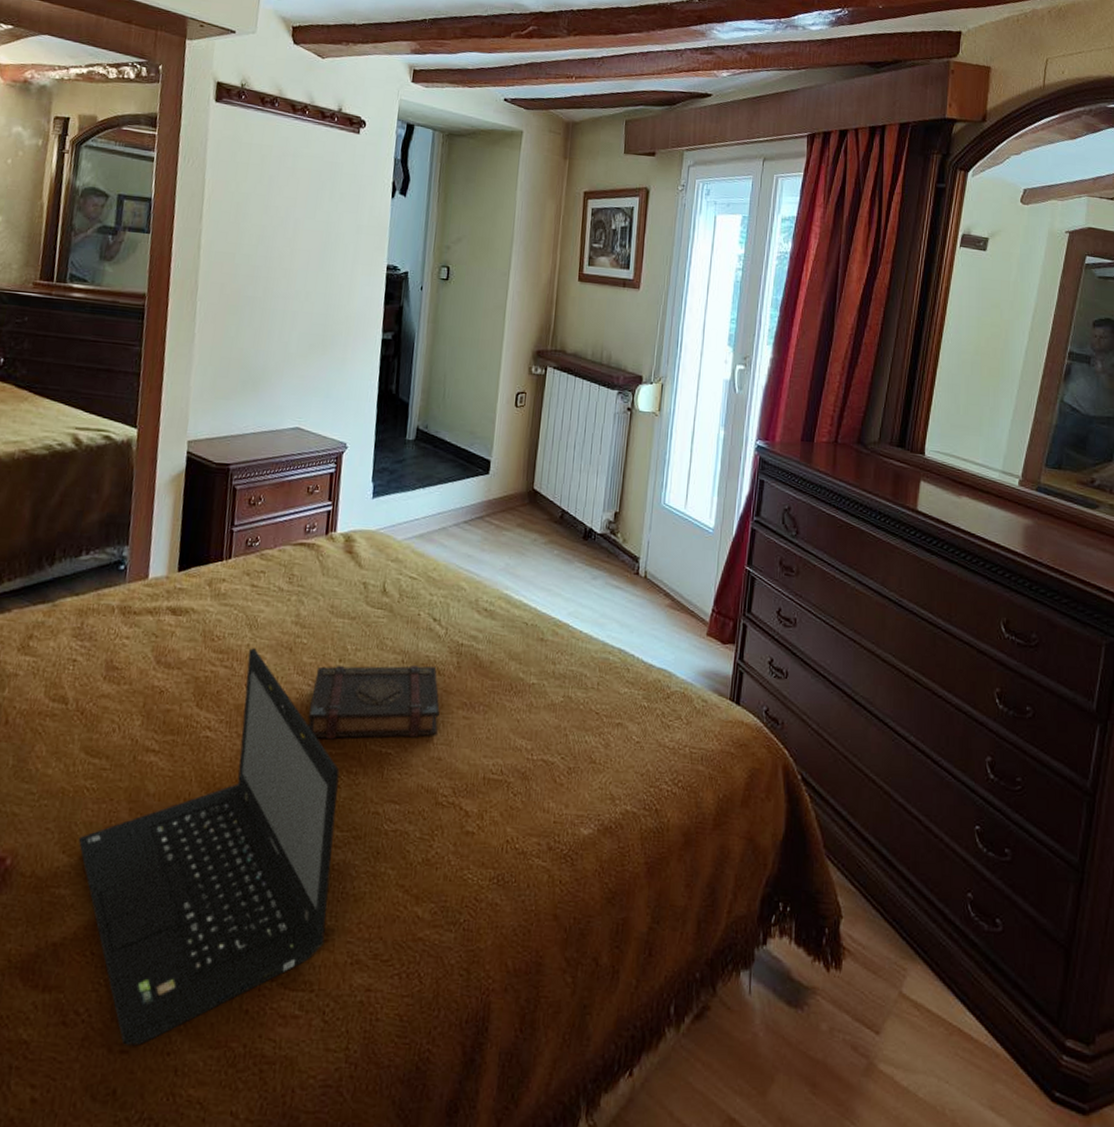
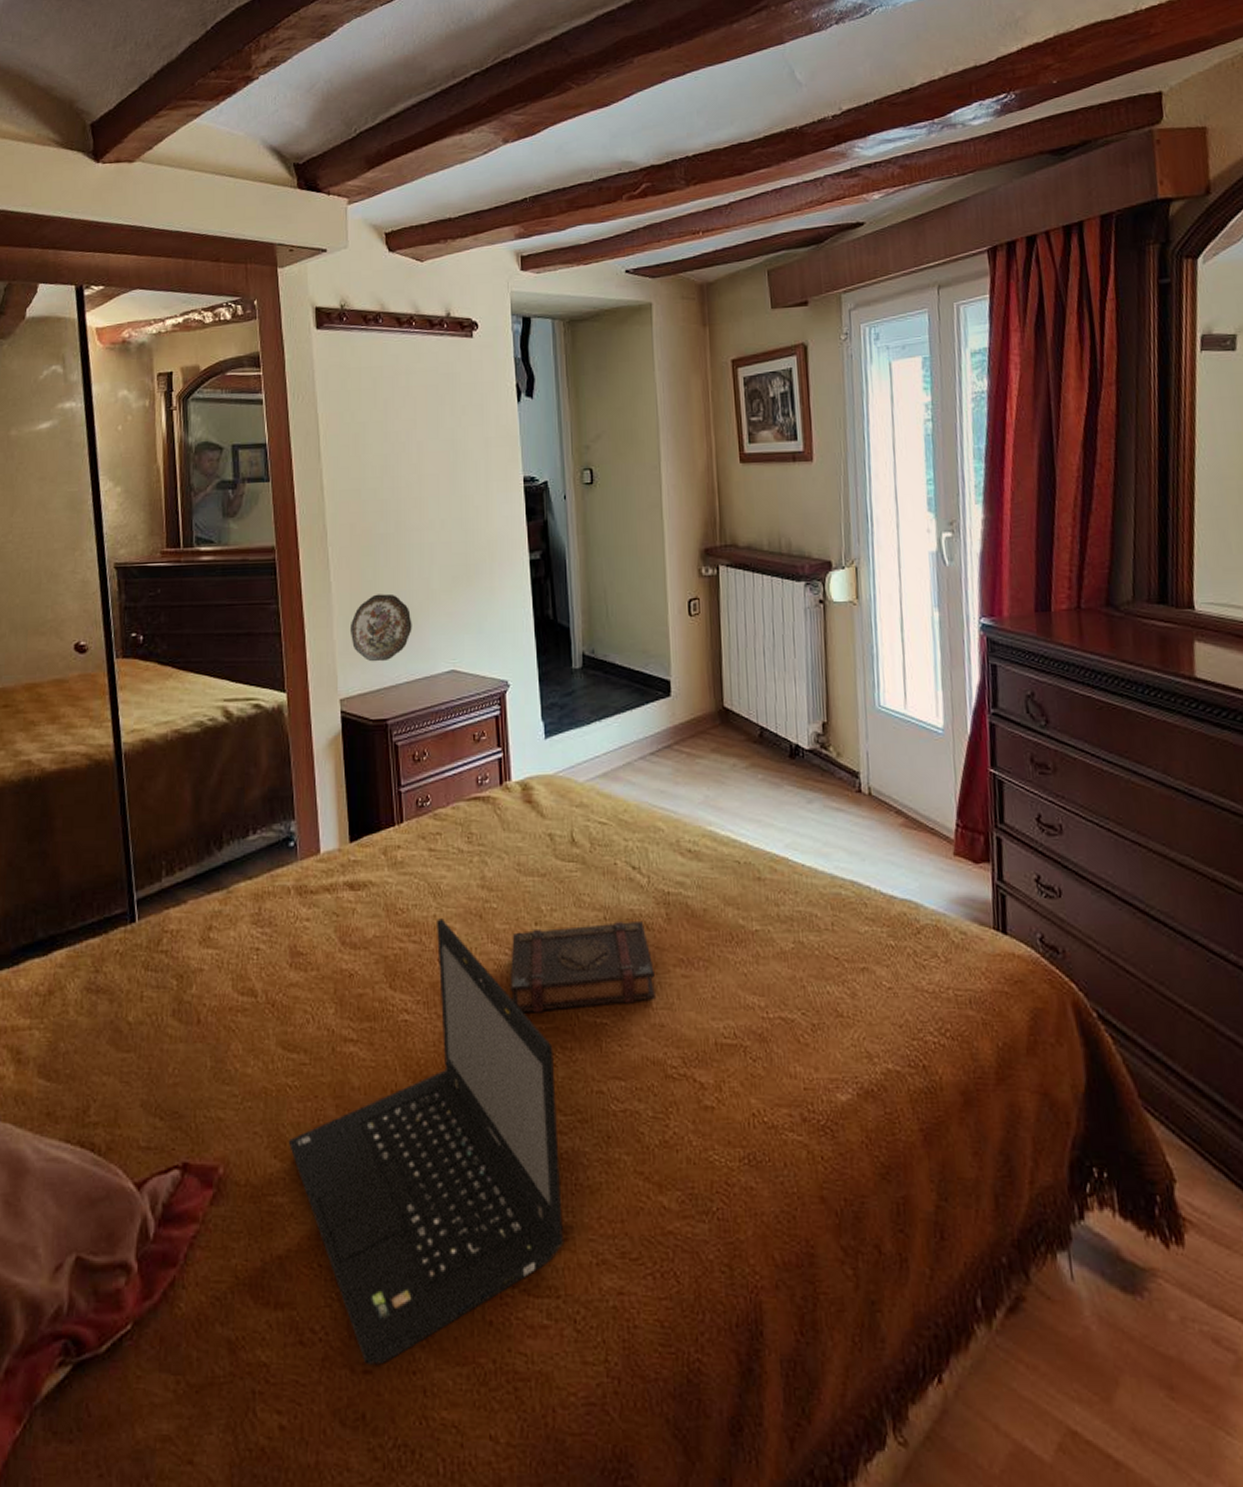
decorative plate: none [206,350,267,412] -> present [349,593,412,662]

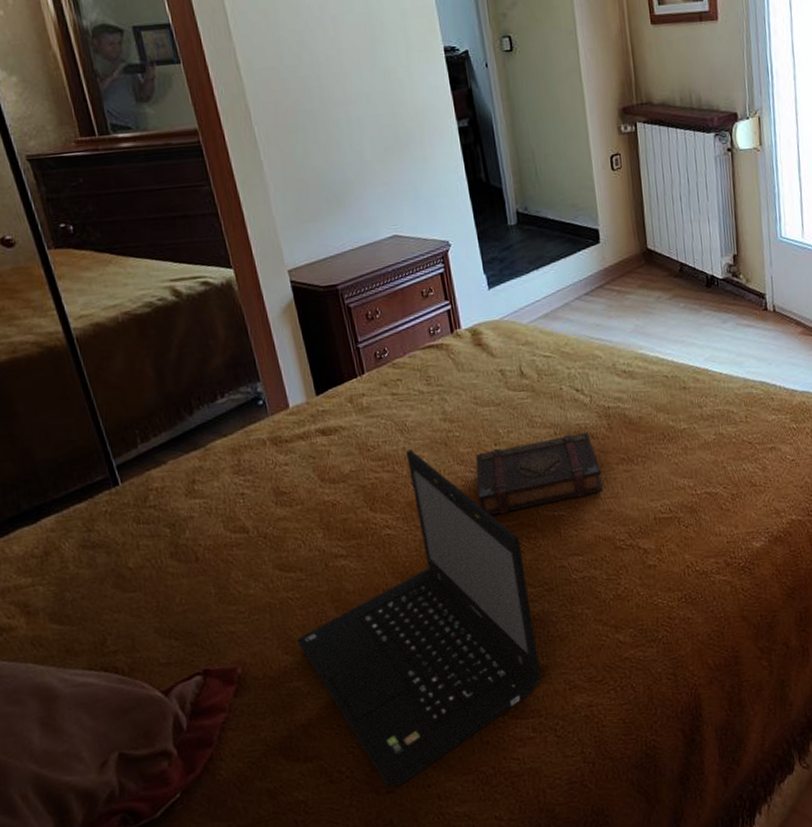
decorative plate: present [349,593,412,662] -> none [287,168,351,234]

